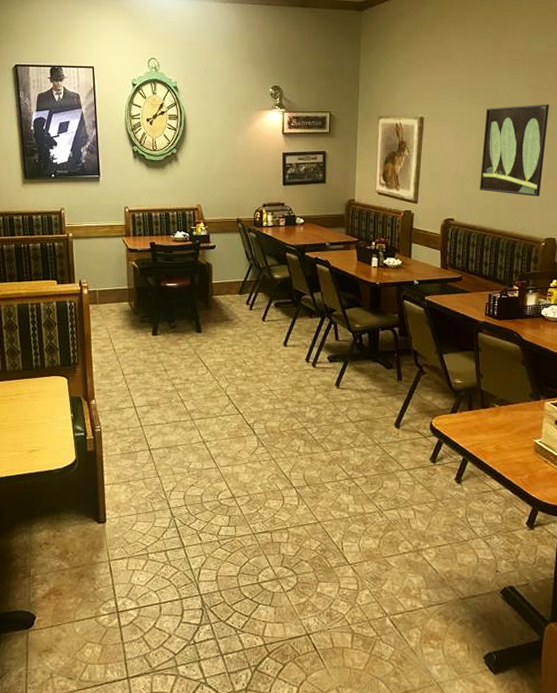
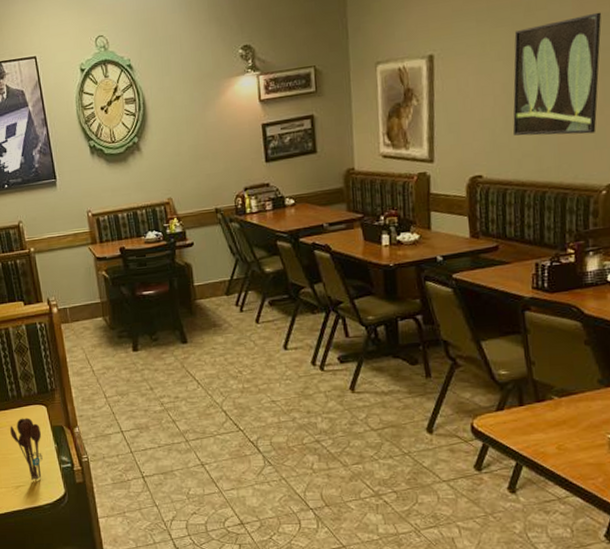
utensil holder: none [30,387,59,446] -> present [10,417,43,480]

